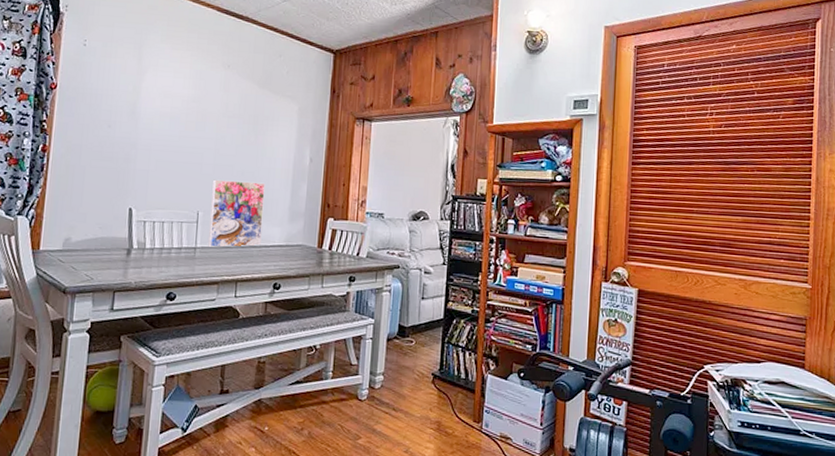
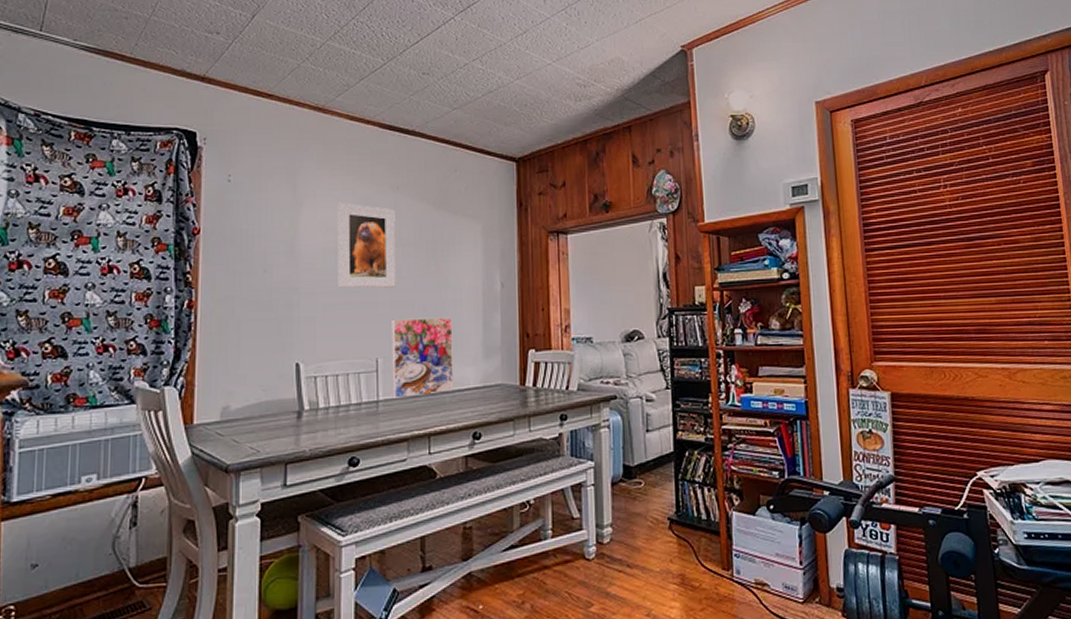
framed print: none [170,73,225,152] -> present [338,202,396,288]

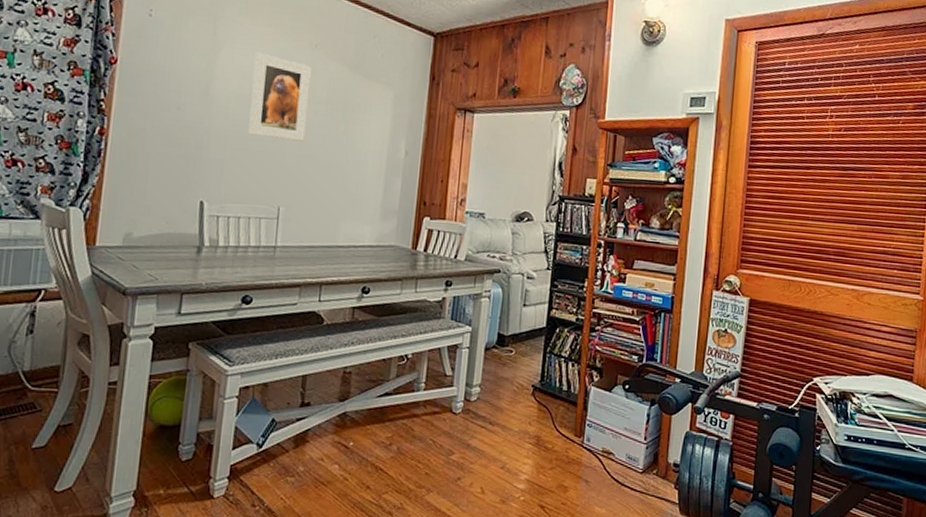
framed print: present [392,317,454,398] -> none [290,171,355,246]

